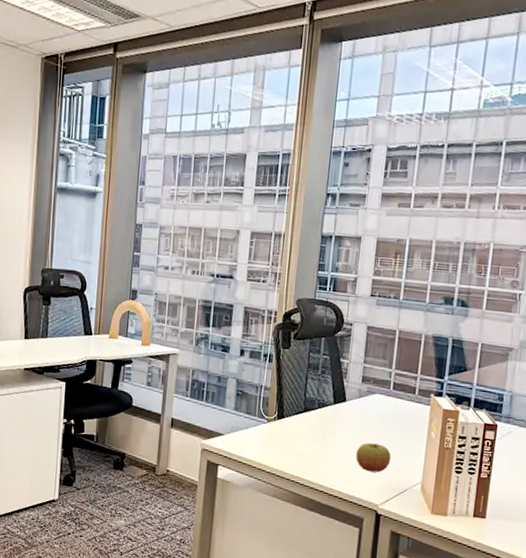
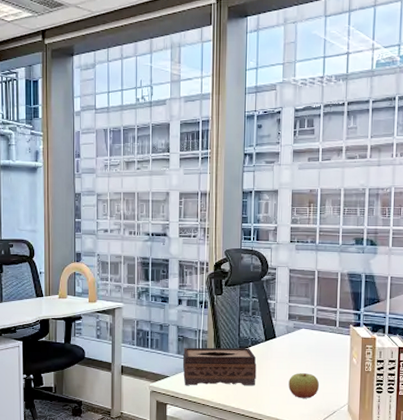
tissue box: none [239,404,322,453] -> present [182,347,257,385]

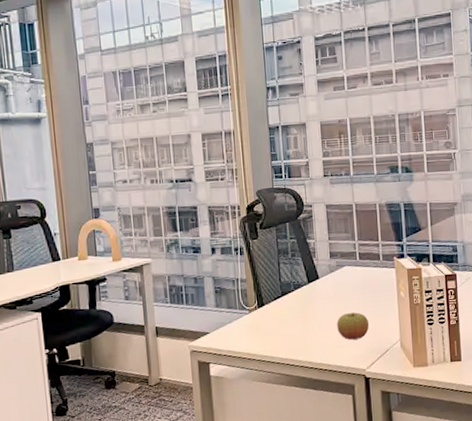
tissue box: present [182,347,257,385] -> none [221,293,303,340]

